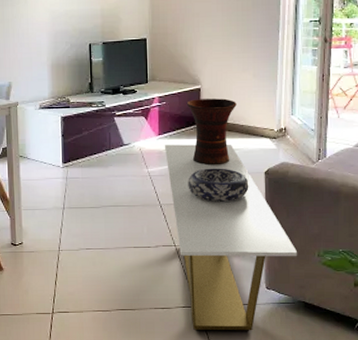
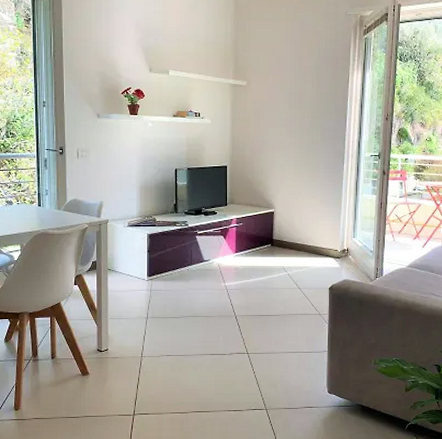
coffee table: present [164,144,298,331] -> none [240,262,357,432]
vase: present [186,98,237,166] -> none [261,221,306,281]
decorative bowl: present [188,168,249,202] -> none [260,283,315,314]

